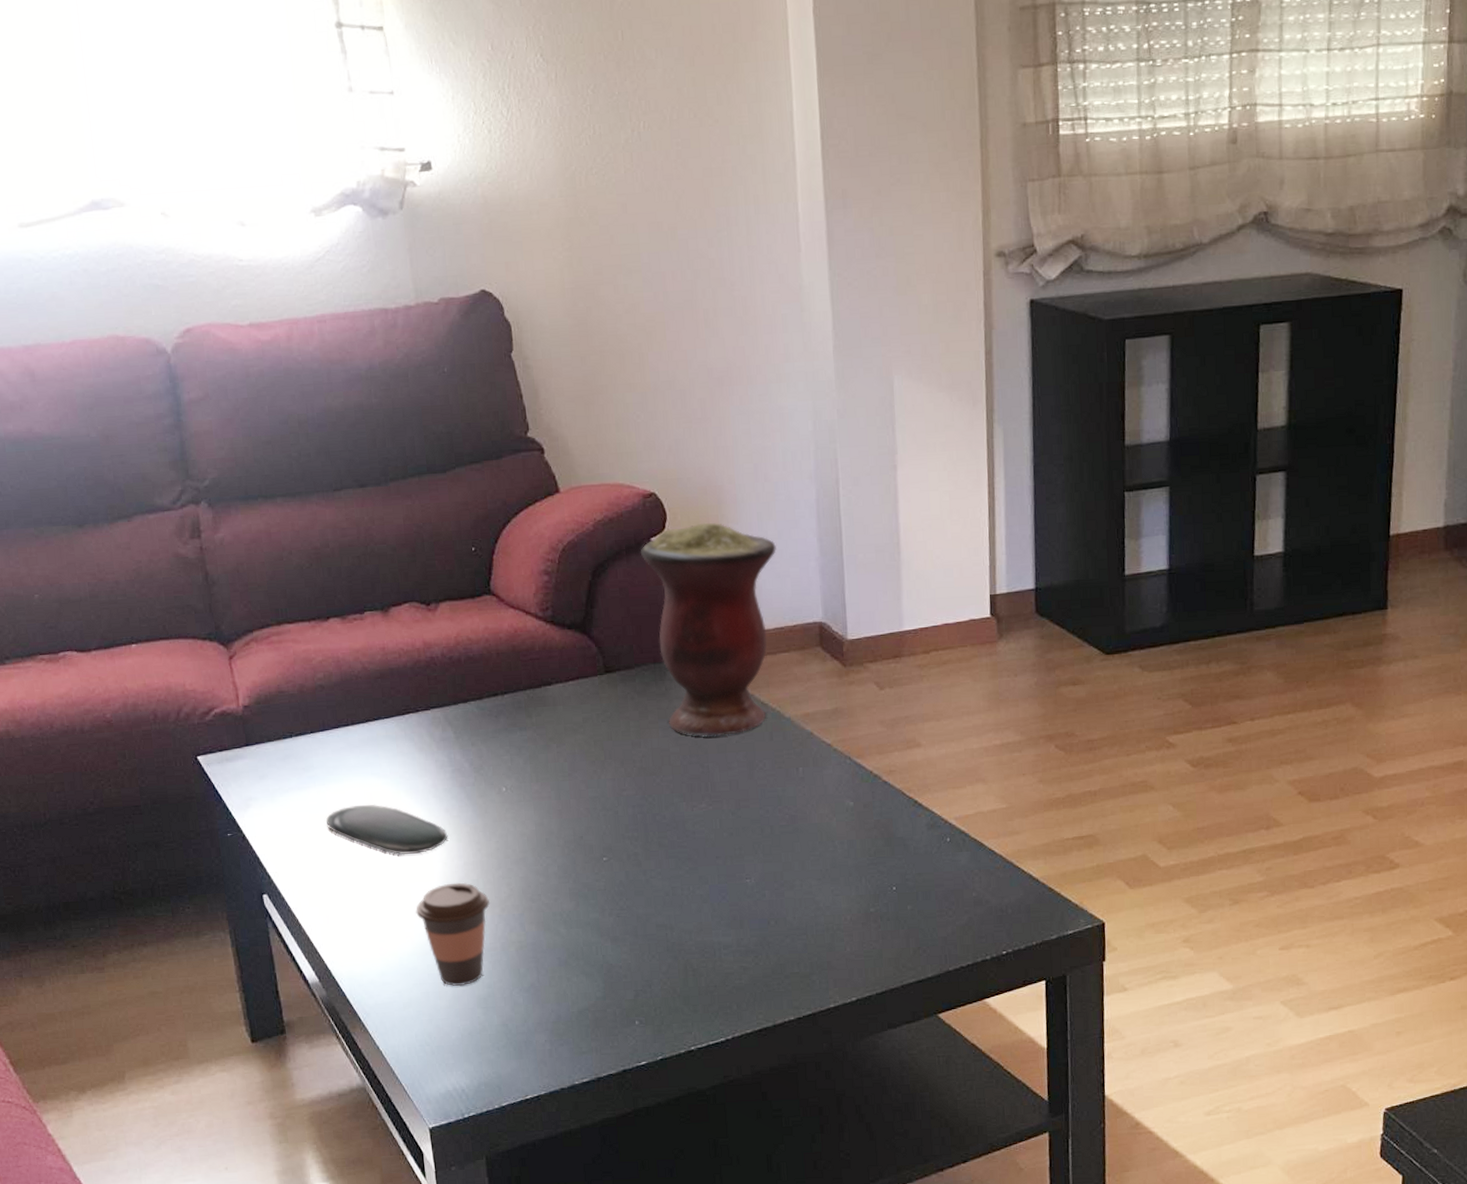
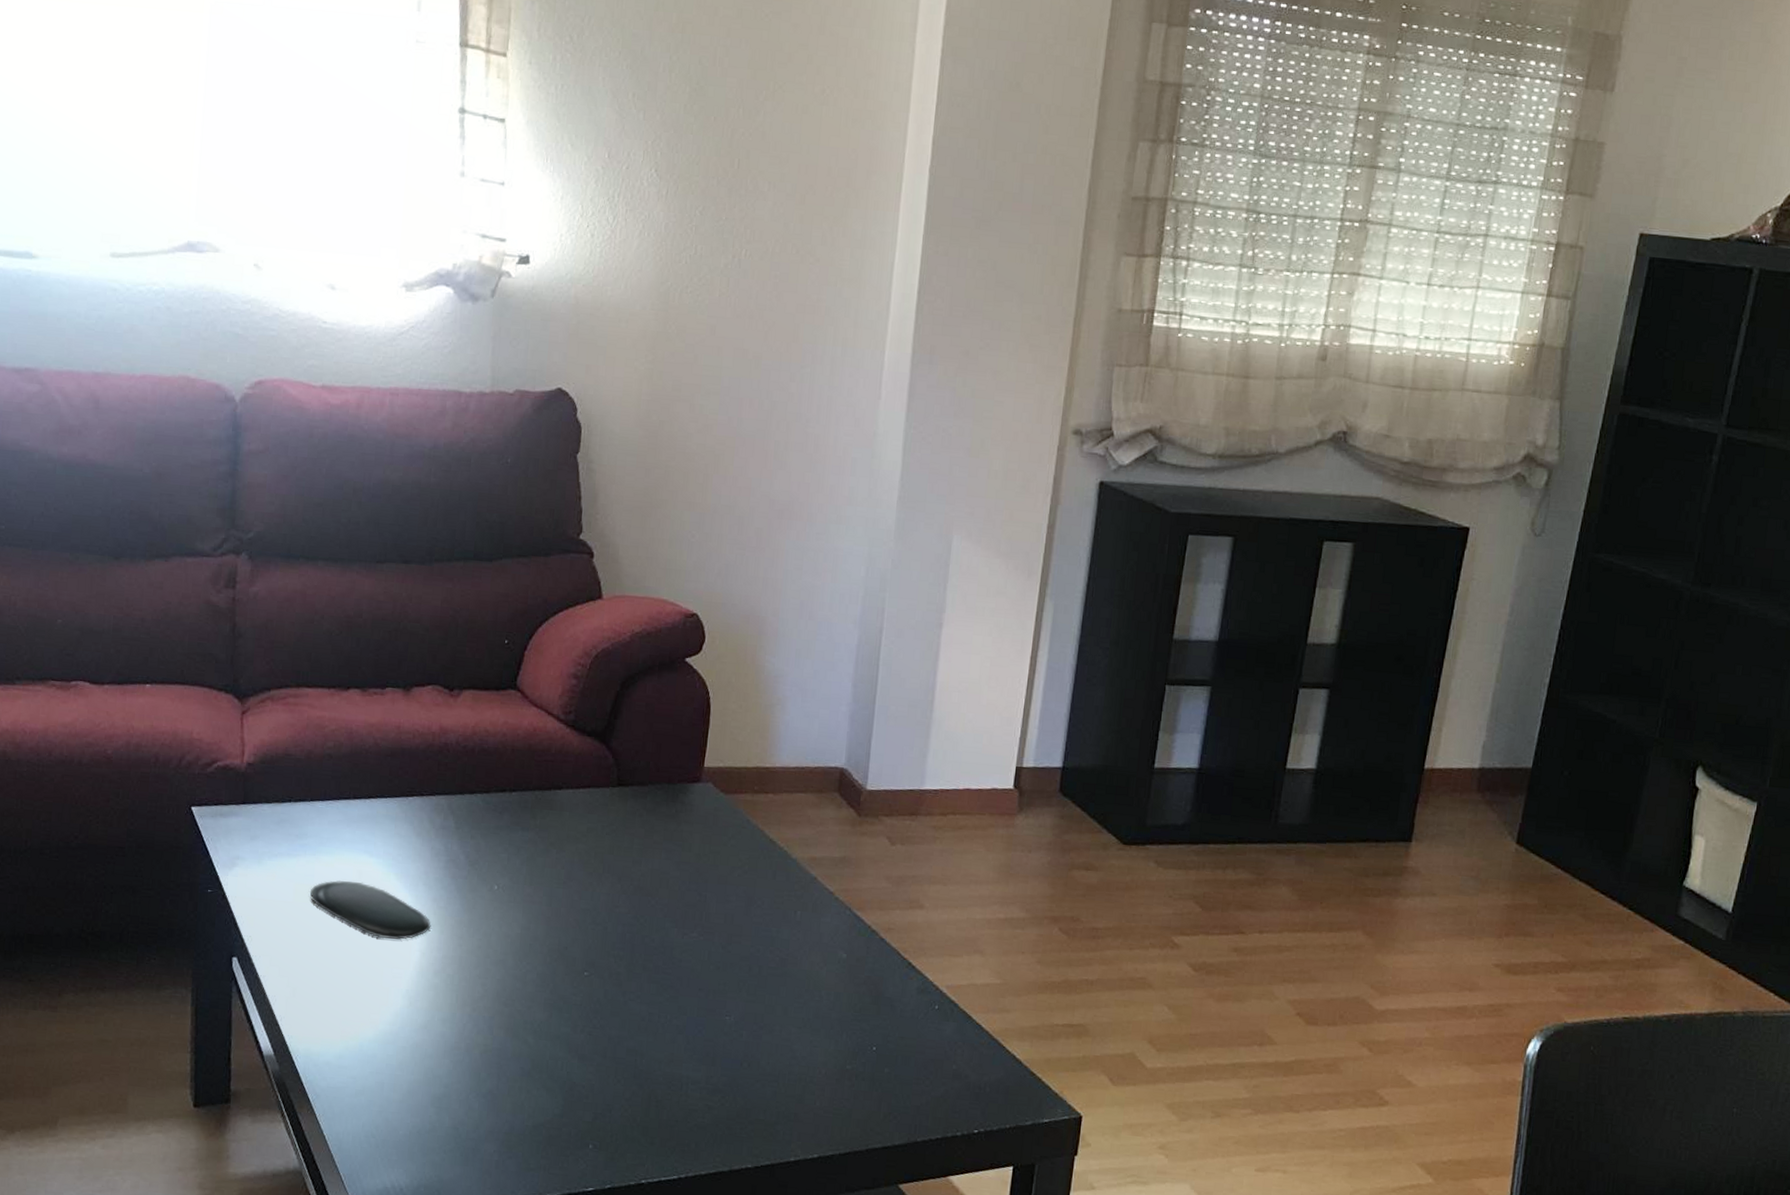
coffee cup: present [415,882,491,987] -> none [384,974,462,1082]
vase: present [640,522,776,737] -> none [672,651,810,868]

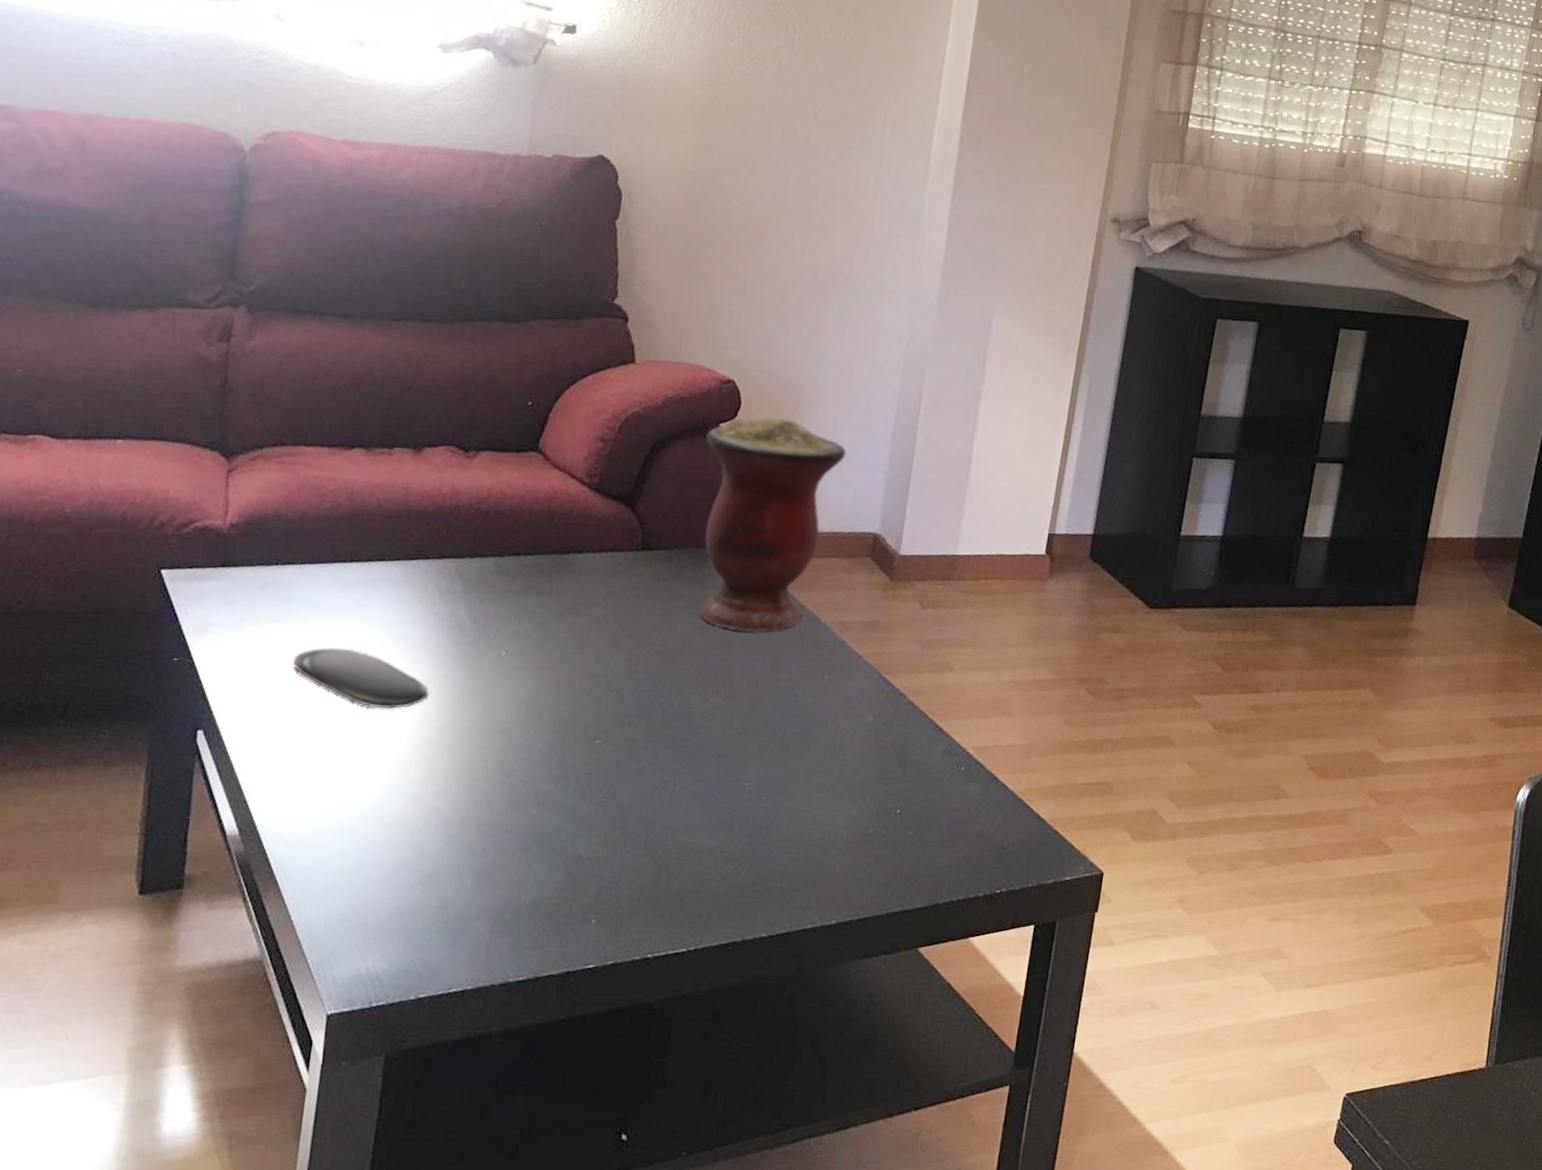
vase: none [672,651,810,868] -> present [697,417,846,632]

